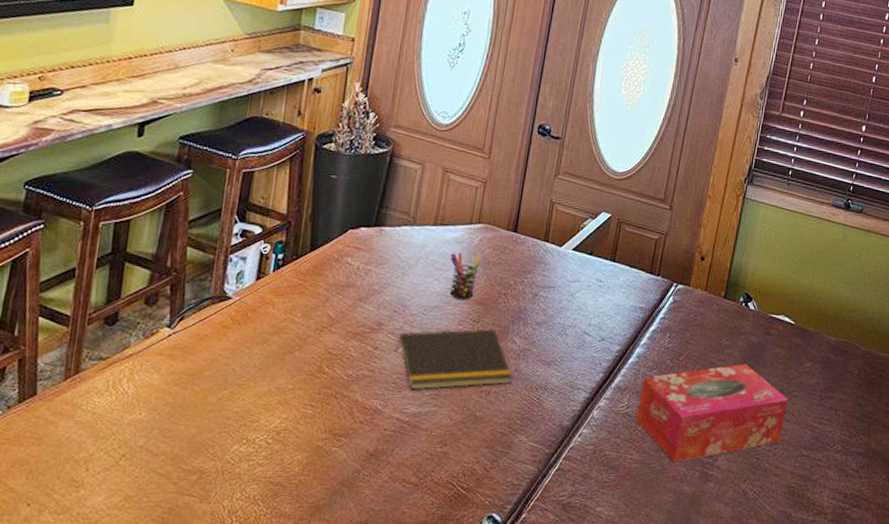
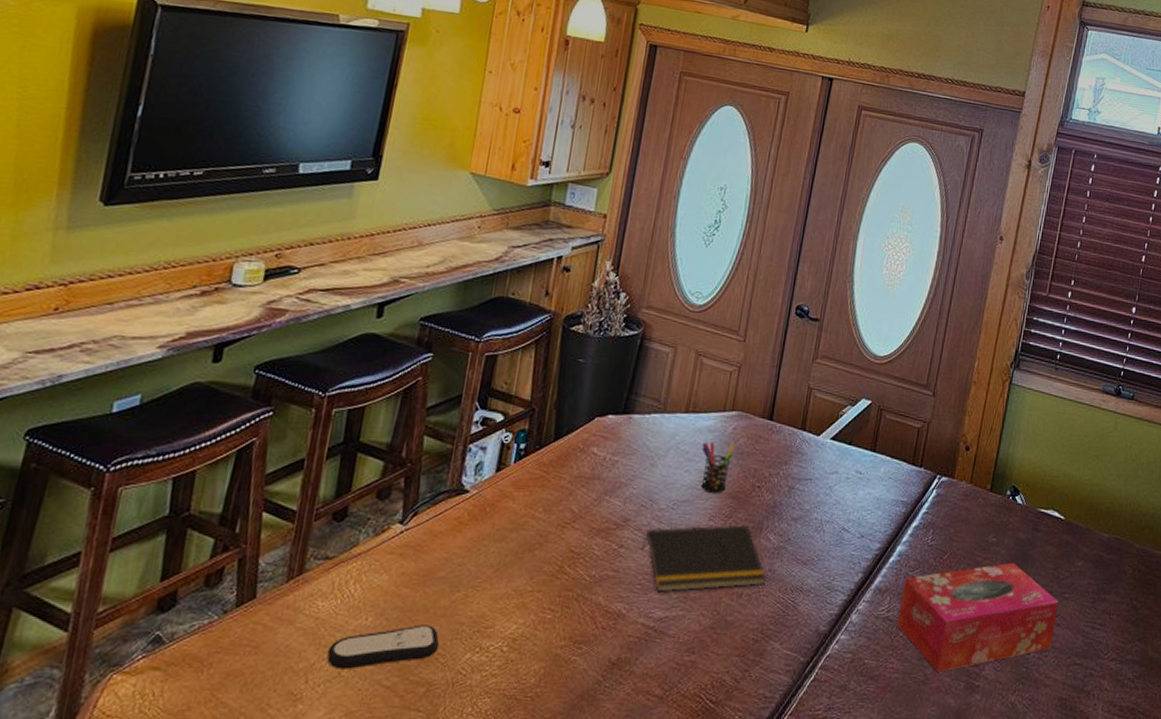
remote control: none [105,419,209,459] -> present [327,625,440,670]

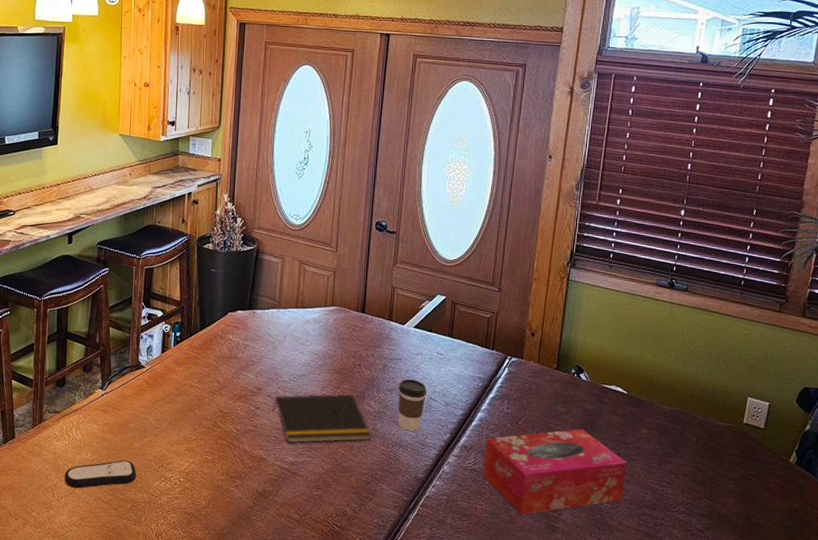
pen holder: present [701,441,735,494] -> none [311,330,336,370]
coffee cup: none [801,505,839,572] -> present [398,379,426,431]

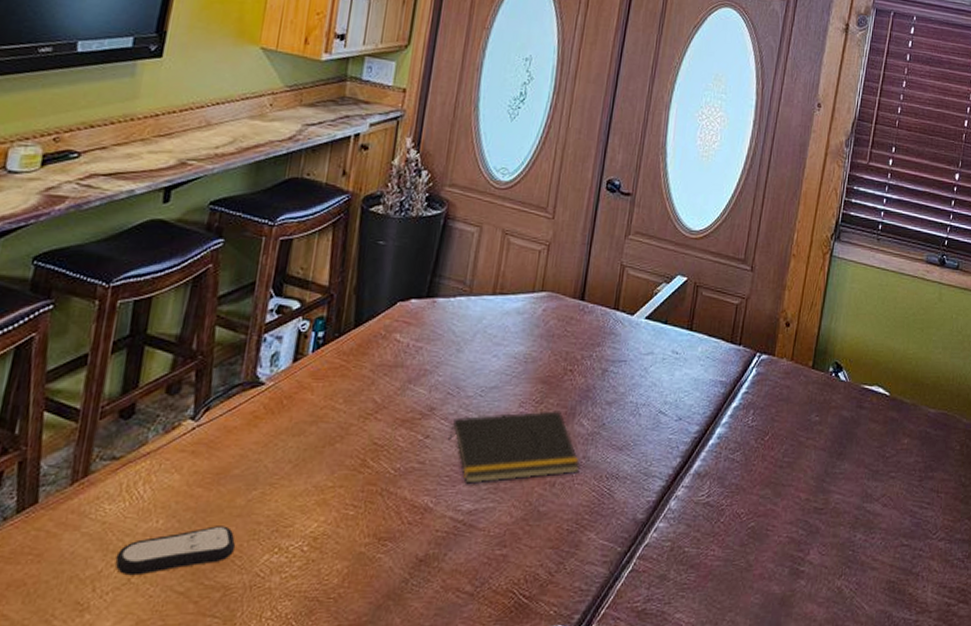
coffee cup: present [398,379,426,431] -> none [617,387,656,457]
tissue box: present [483,428,626,515] -> none [718,441,884,559]

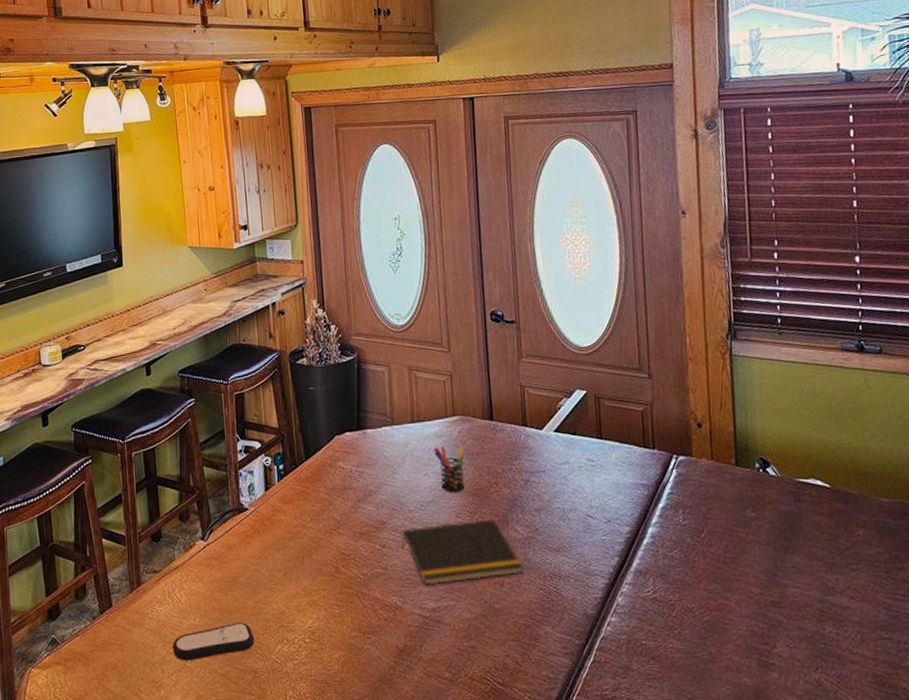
pen holder: none [510,324,545,379] -> present [433,445,465,493]

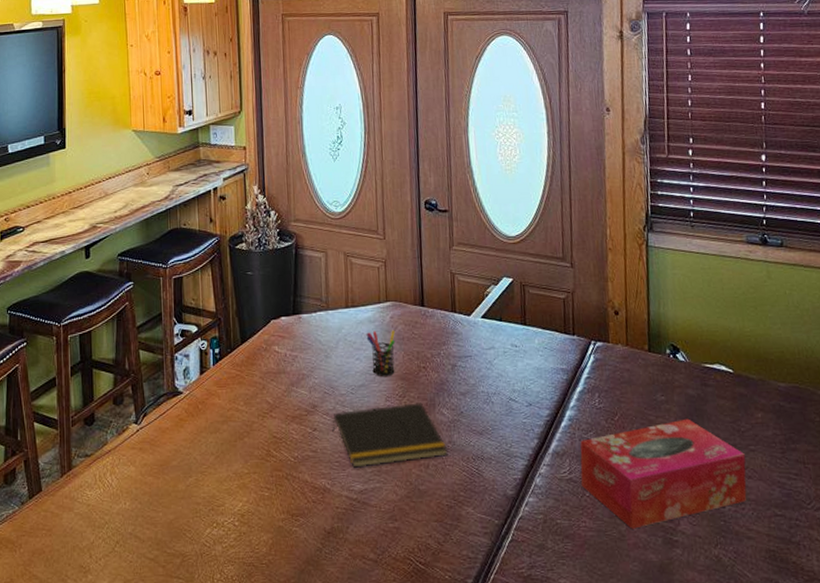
remote control: present [172,622,255,661] -> none [101,506,185,546]
tissue box: none [664,536,849,651] -> present [580,418,747,529]

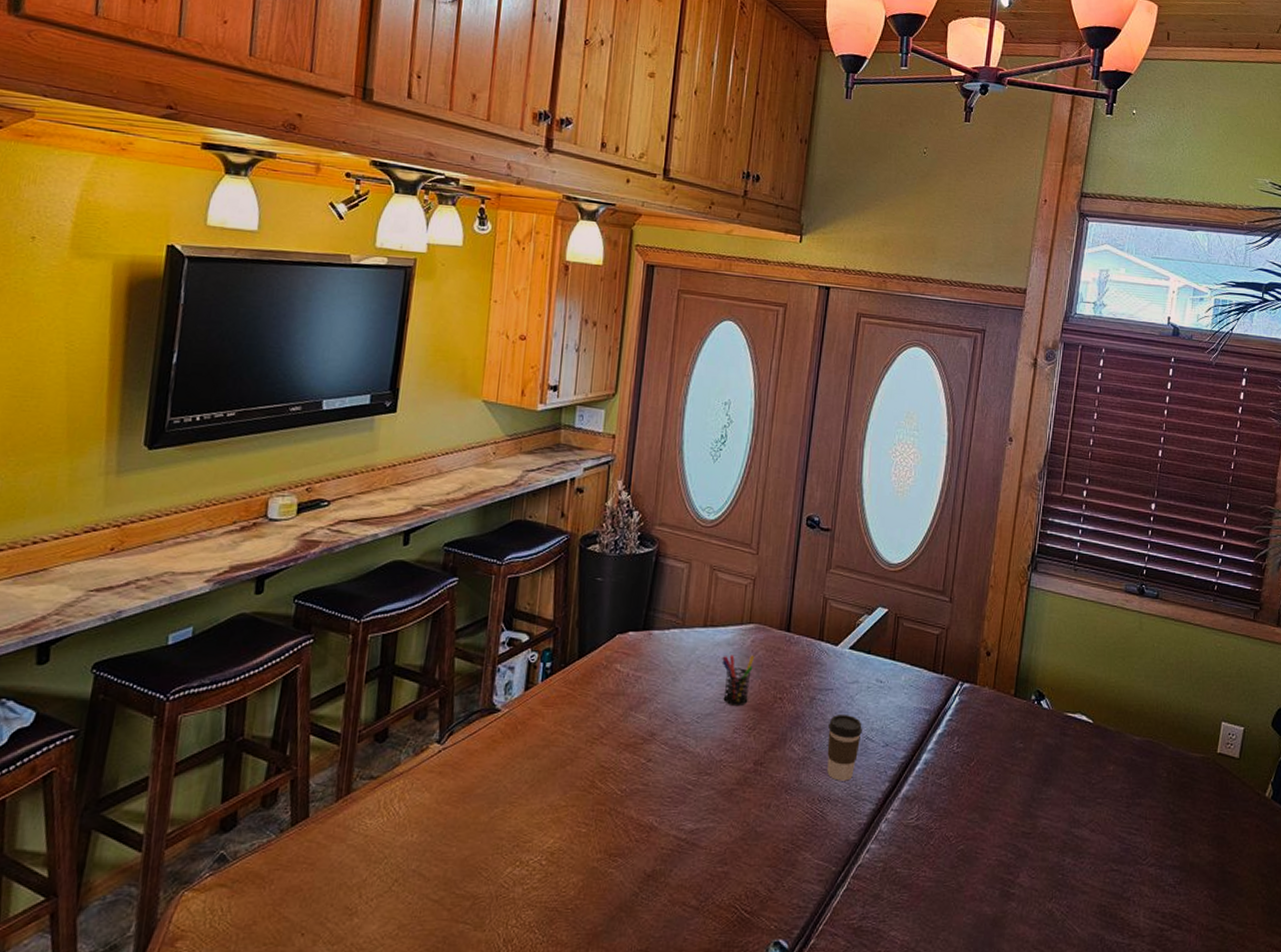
notepad: present [332,402,448,468] -> none [669,736,793,805]
coffee cup: none [472,379,505,440] -> present [827,715,862,781]
tissue box: present [580,418,747,529] -> none [927,768,1091,880]

